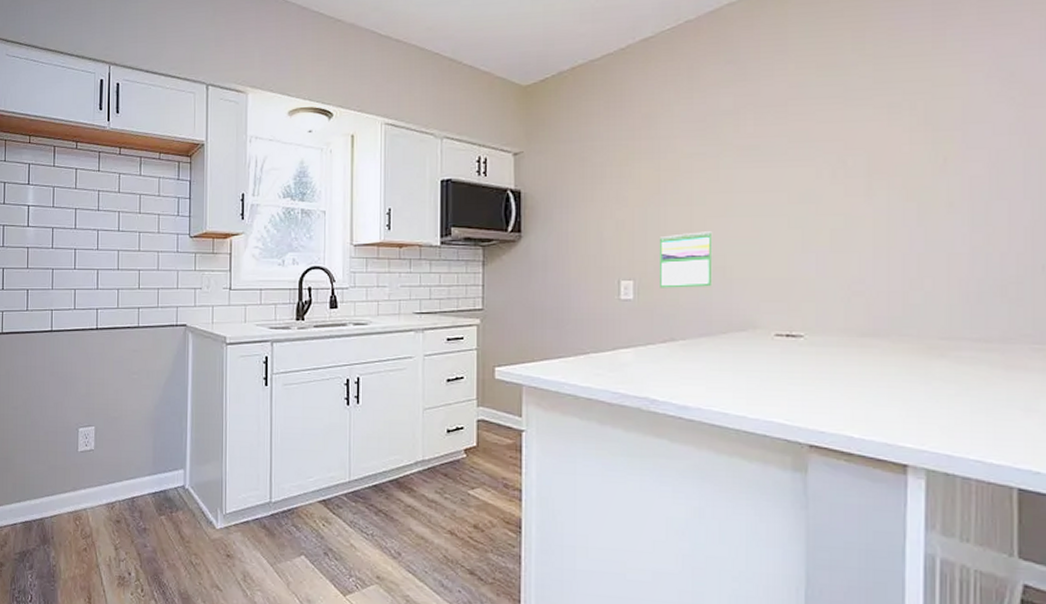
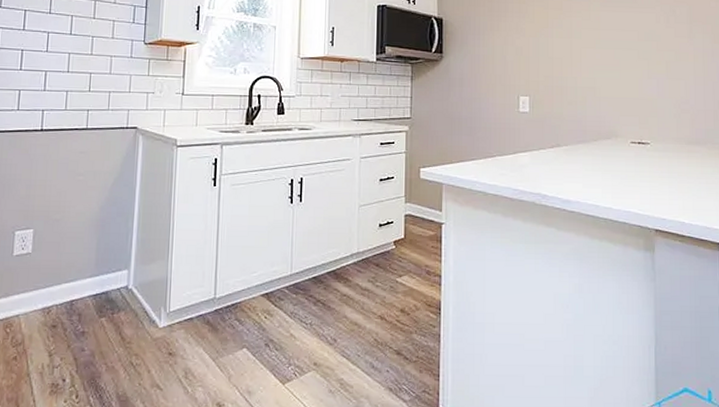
calendar: present [658,231,713,288] -> none [548,59,587,104]

